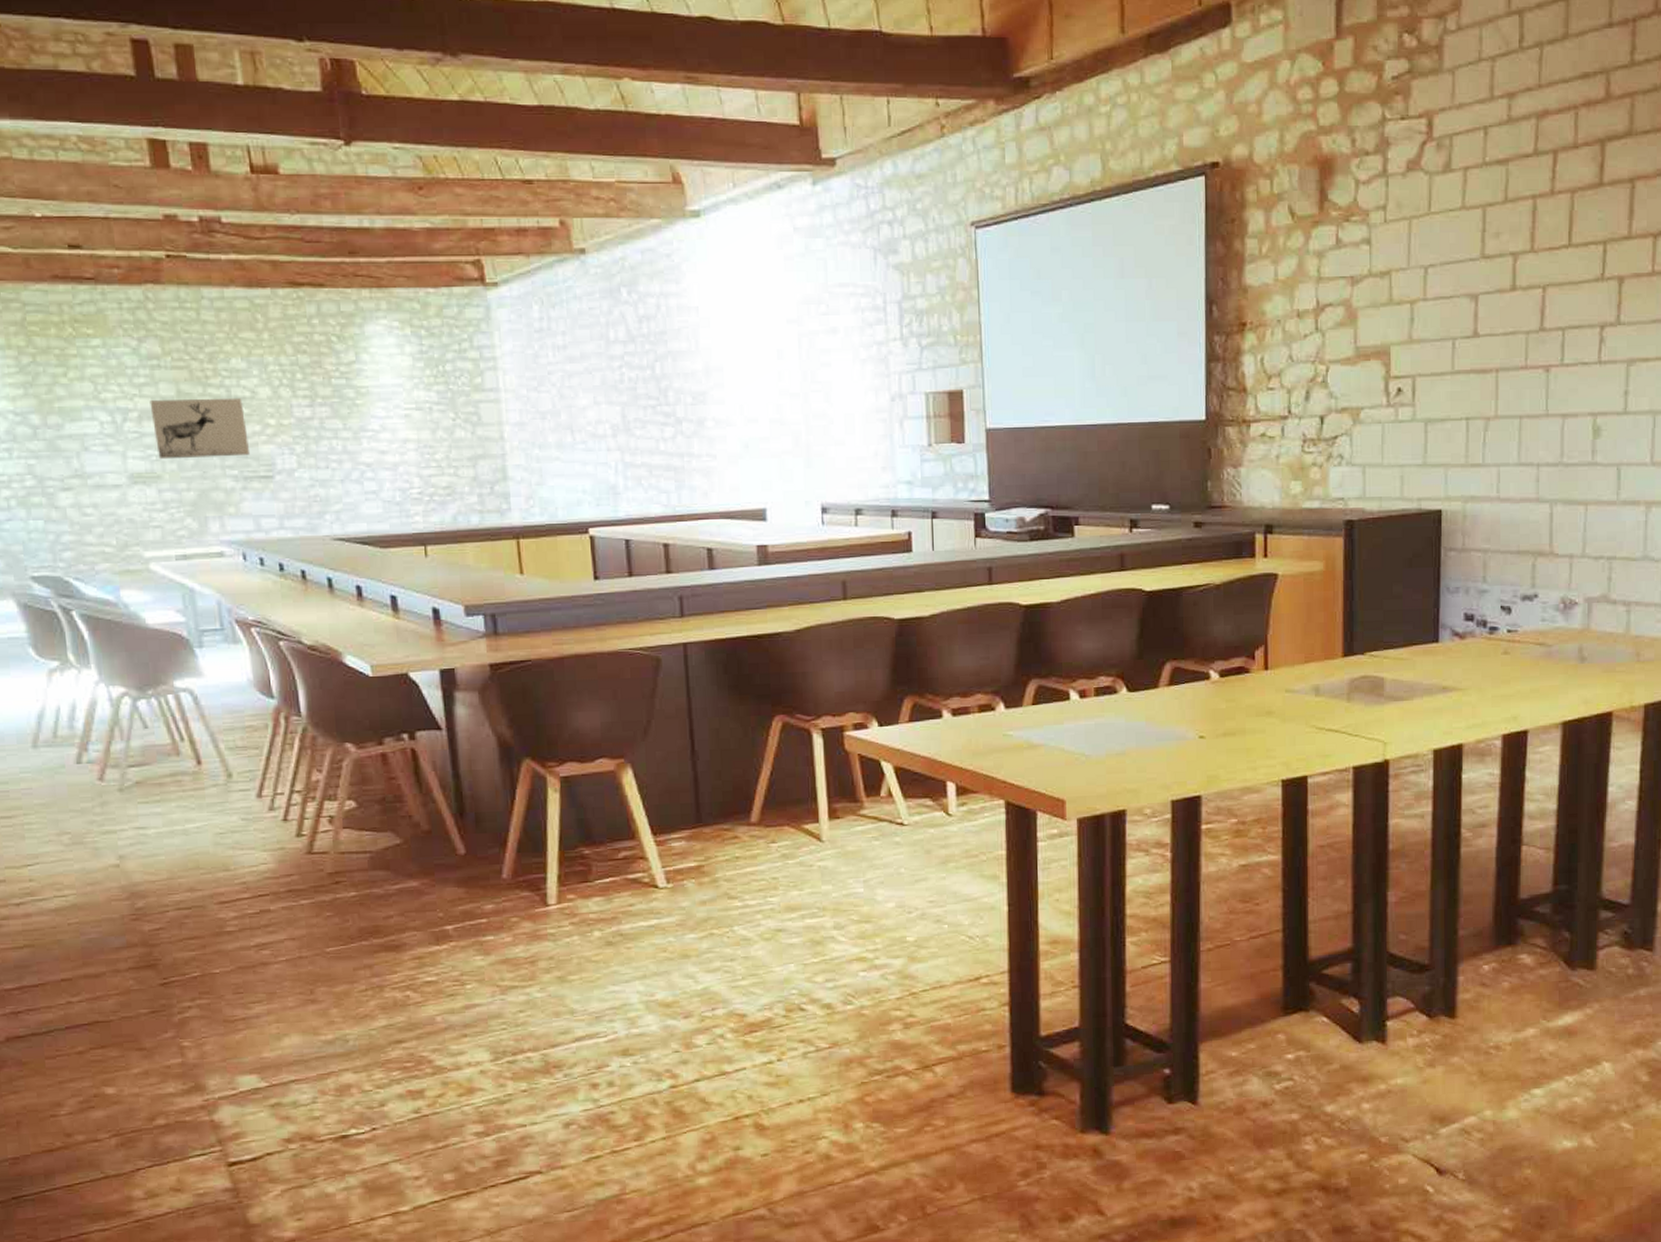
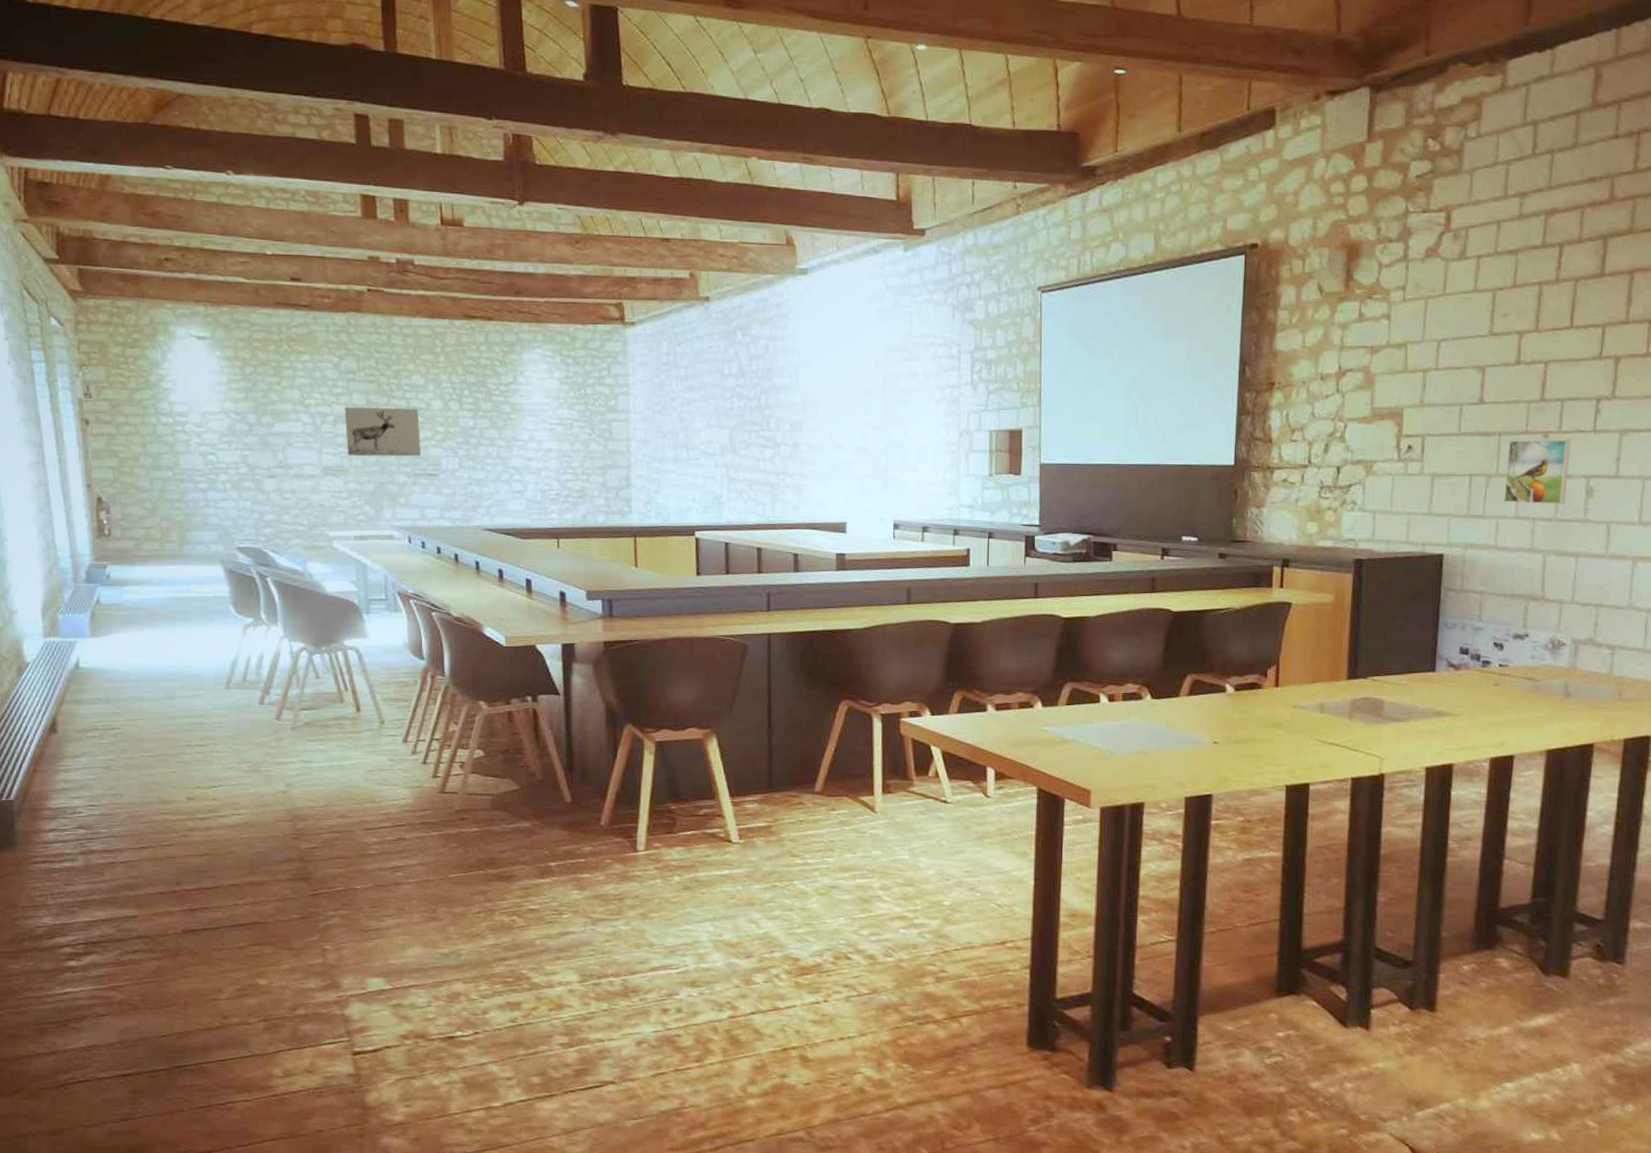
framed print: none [1505,373,1574,448] -> present [1504,439,1571,504]

